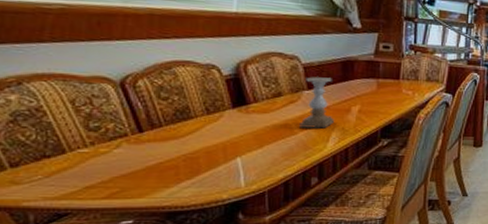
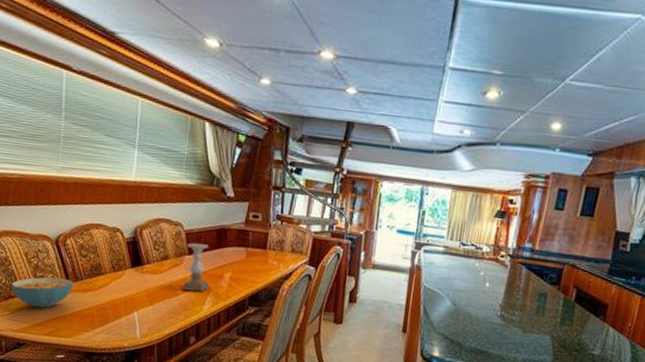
cereal bowl: none [46,126,148,166] -> present [11,277,73,308]

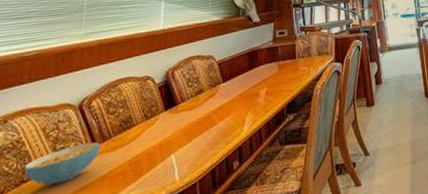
candle holder: present [182,243,210,292] -> none [219,68,248,118]

